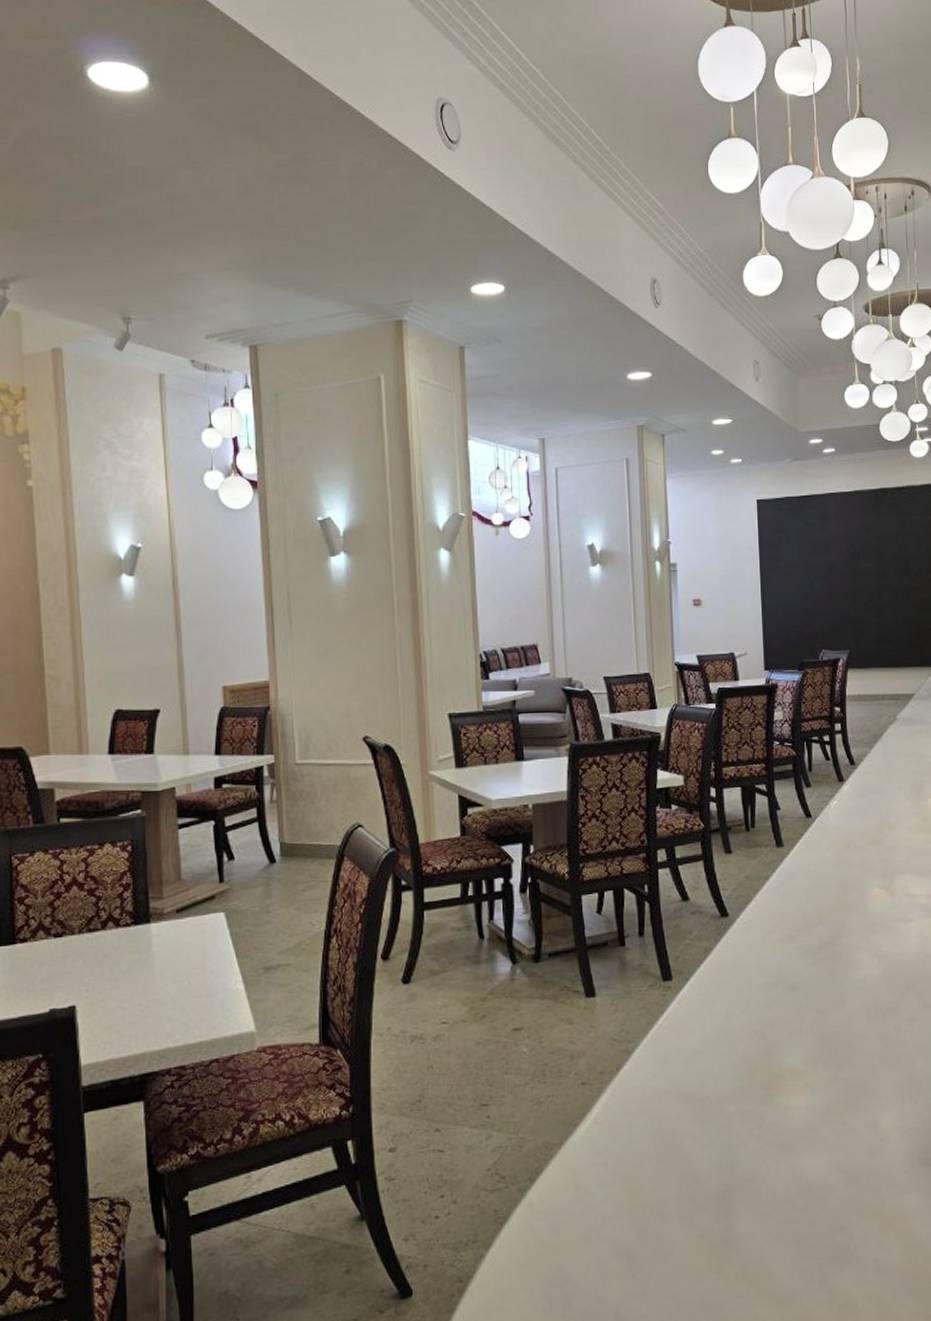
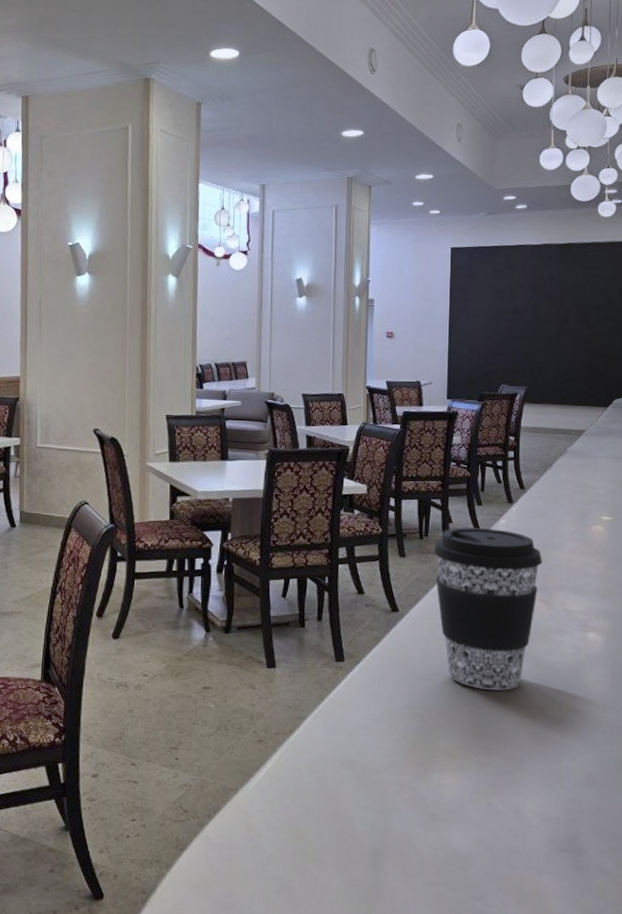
coffee cup: none [762,812,880,994] -> present [433,527,542,691]

